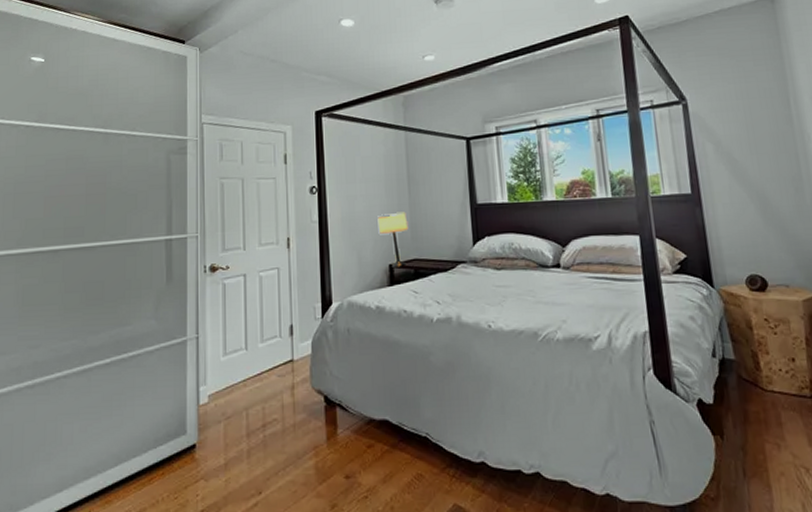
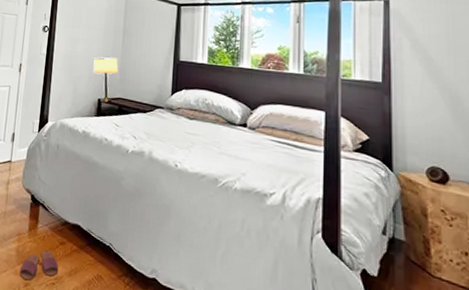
slippers: none [322,459,369,501] -> present [19,250,58,281]

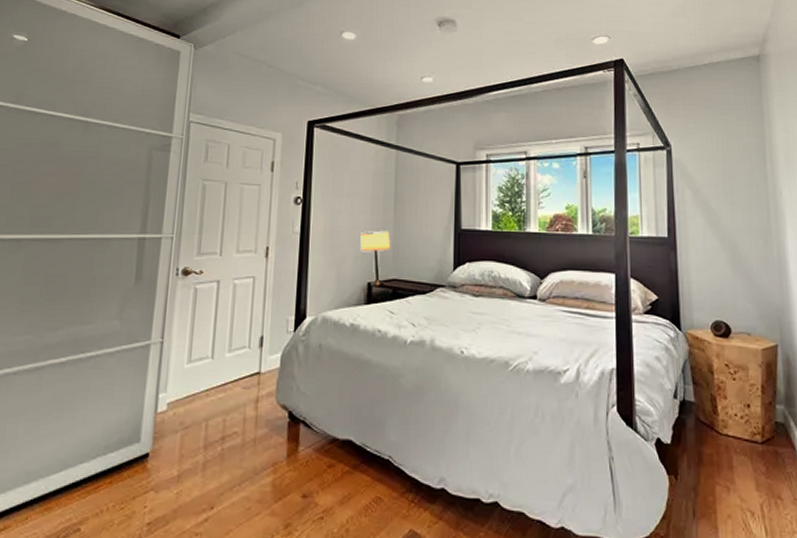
slippers: present [19,250,58,281] -> none [277,478,327,520]

